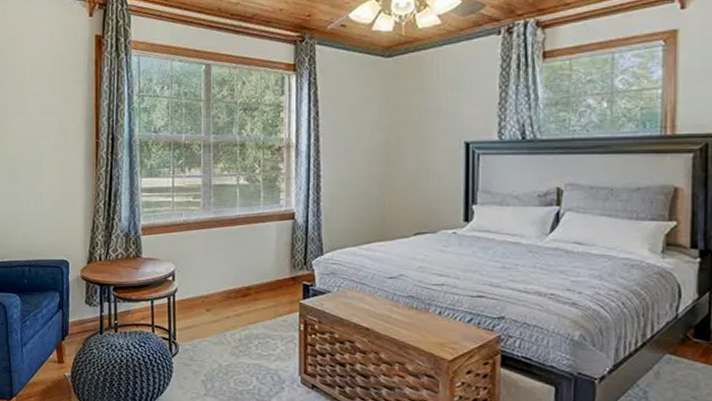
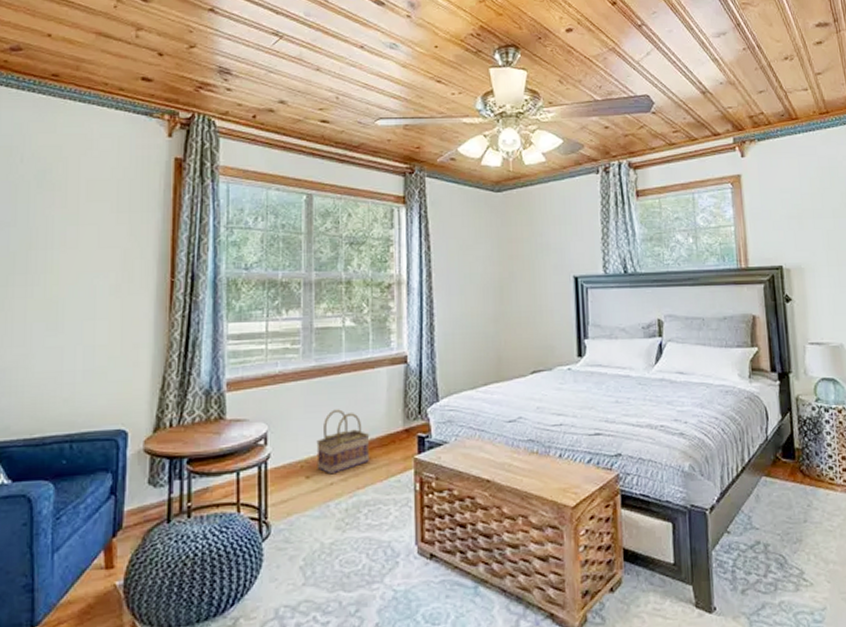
basket: none [215,256,260,310] -> present [316,409,370,475]

